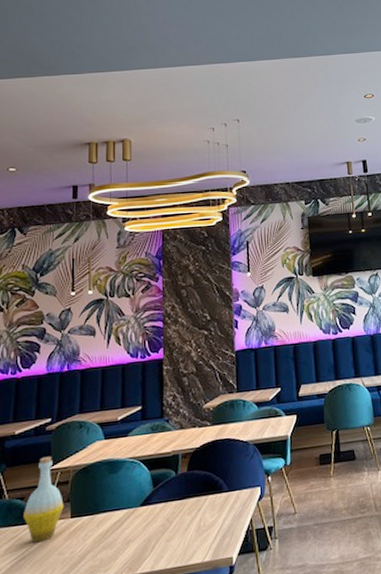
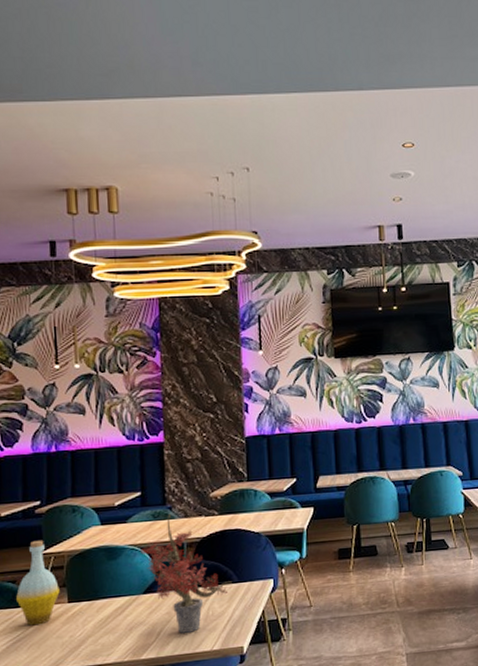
potted plant: none [138,427,223,546] -> present [139,514,232,633]

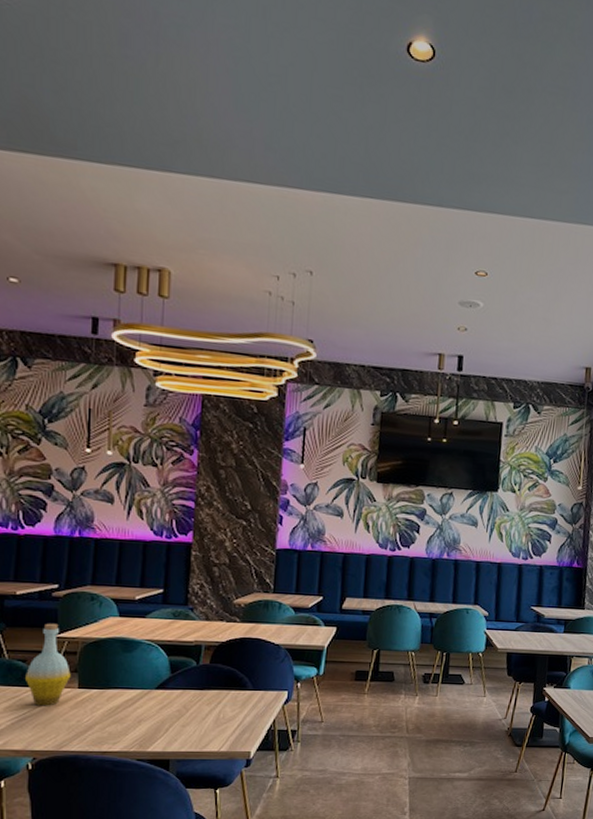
potted plant: present [139,514,232,633] -> none [156,615,247,732]

